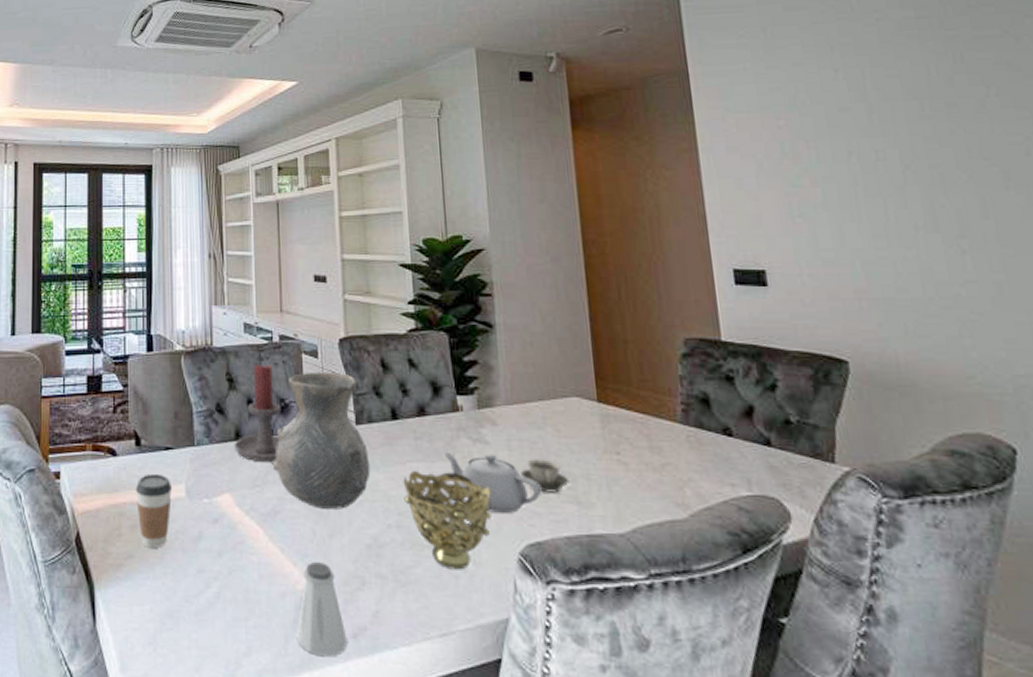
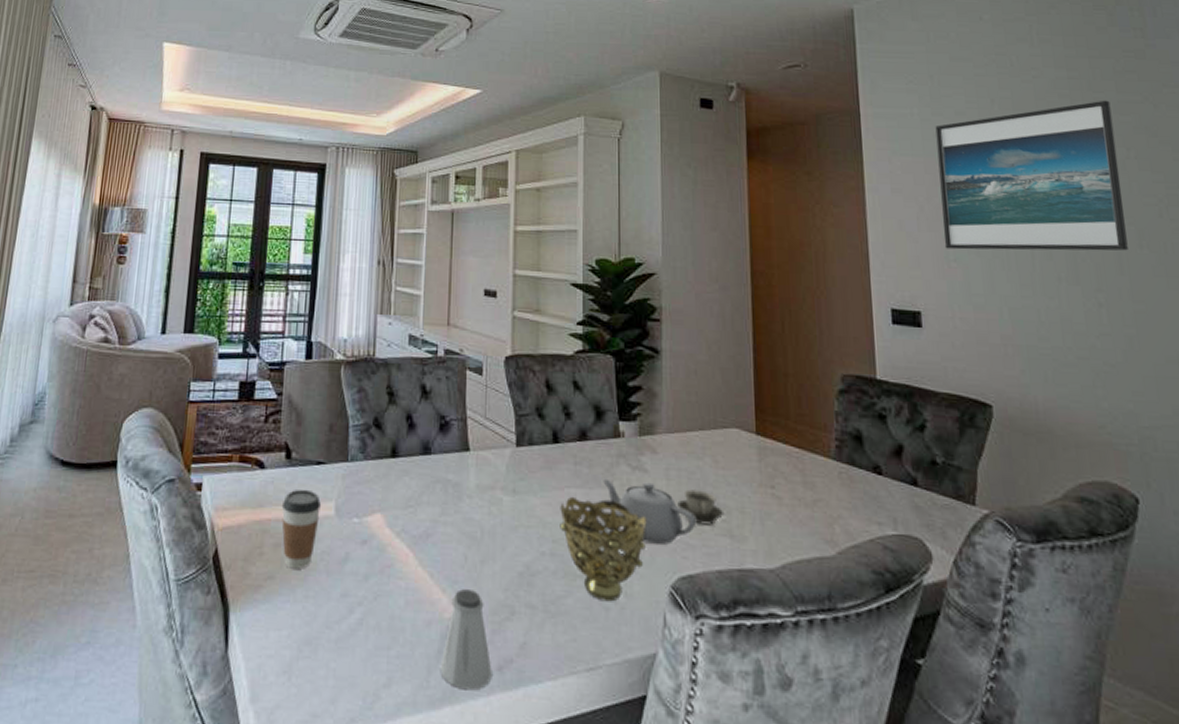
candle holder: present [233,364,281,463] -> none [389,378,441,483]
vase: present [272,371,370,509] -> none [427,389,528,534]
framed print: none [771,37,993,205] -> present [935,100,1128,251]

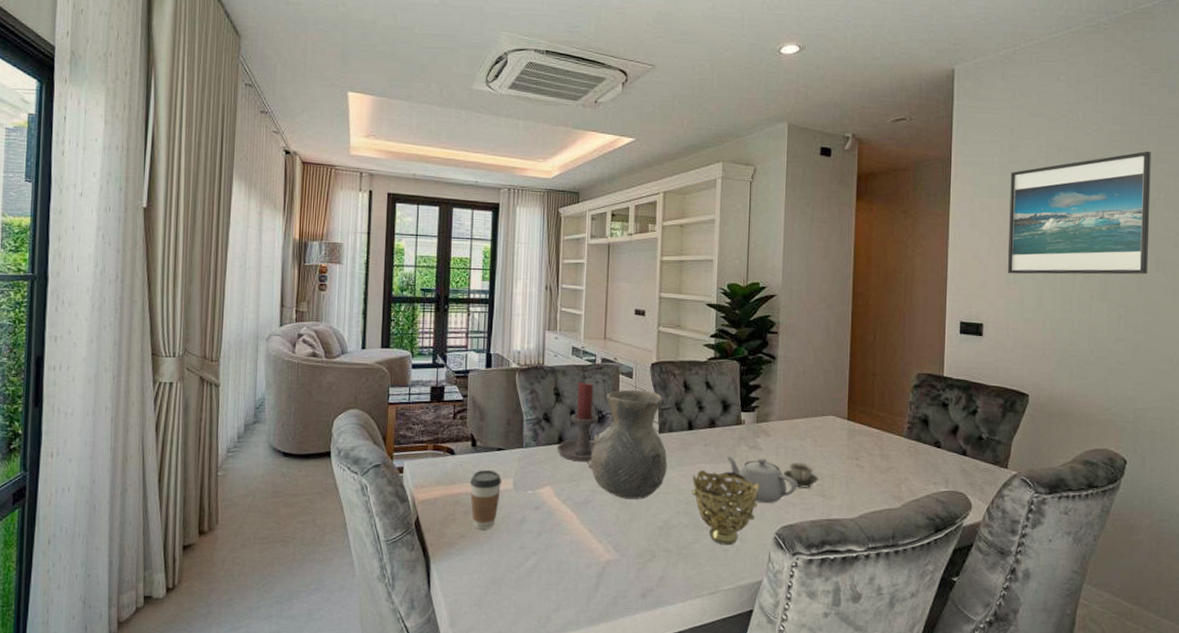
candle holder: none [389,378,441,483] -> present [556,382,599,462]
vase: none [427,389,528,534] -> present [587,389,667,499]
saltshaker: present [440,589,492,691] -> none [597,540,637,612]

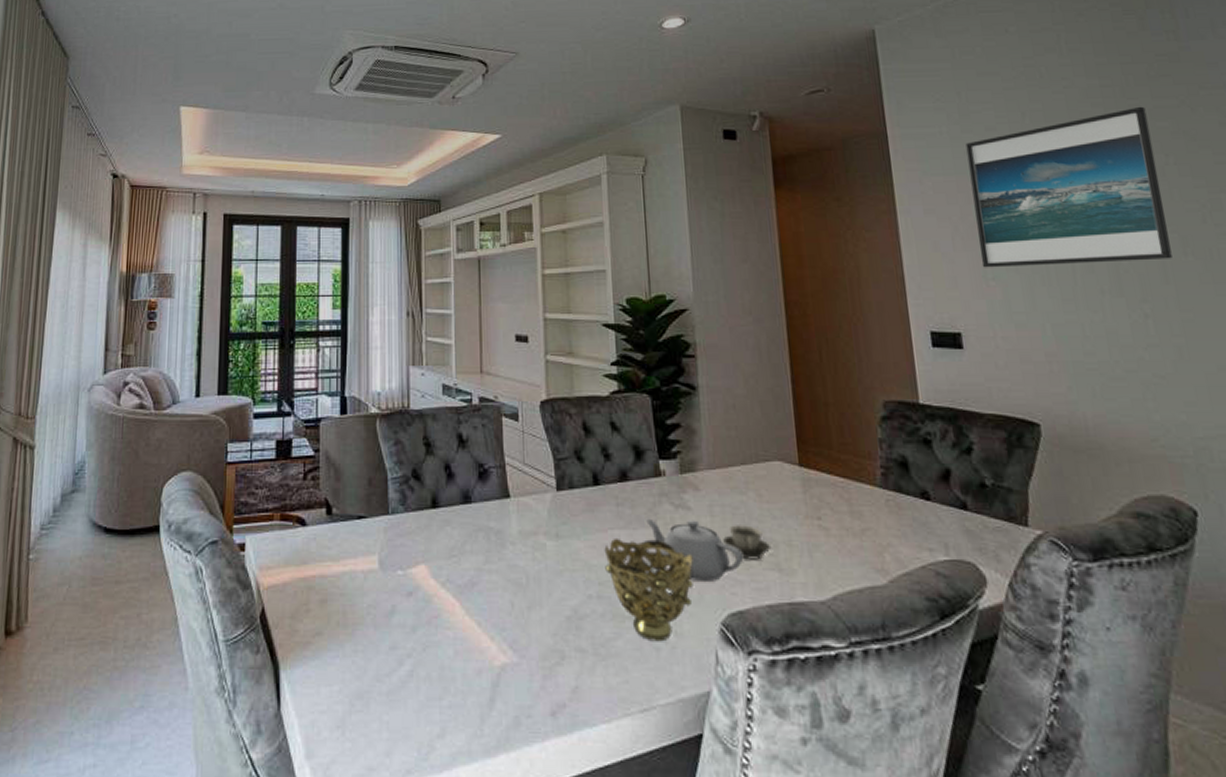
coffee cup: present [469,469,502,530] -> none [325,544,365,624]
candle holder: present [556,382,599,462] -> none [430,428,480,532]
vase: present [587,389,667,499] -> none [469,435,571,580]

